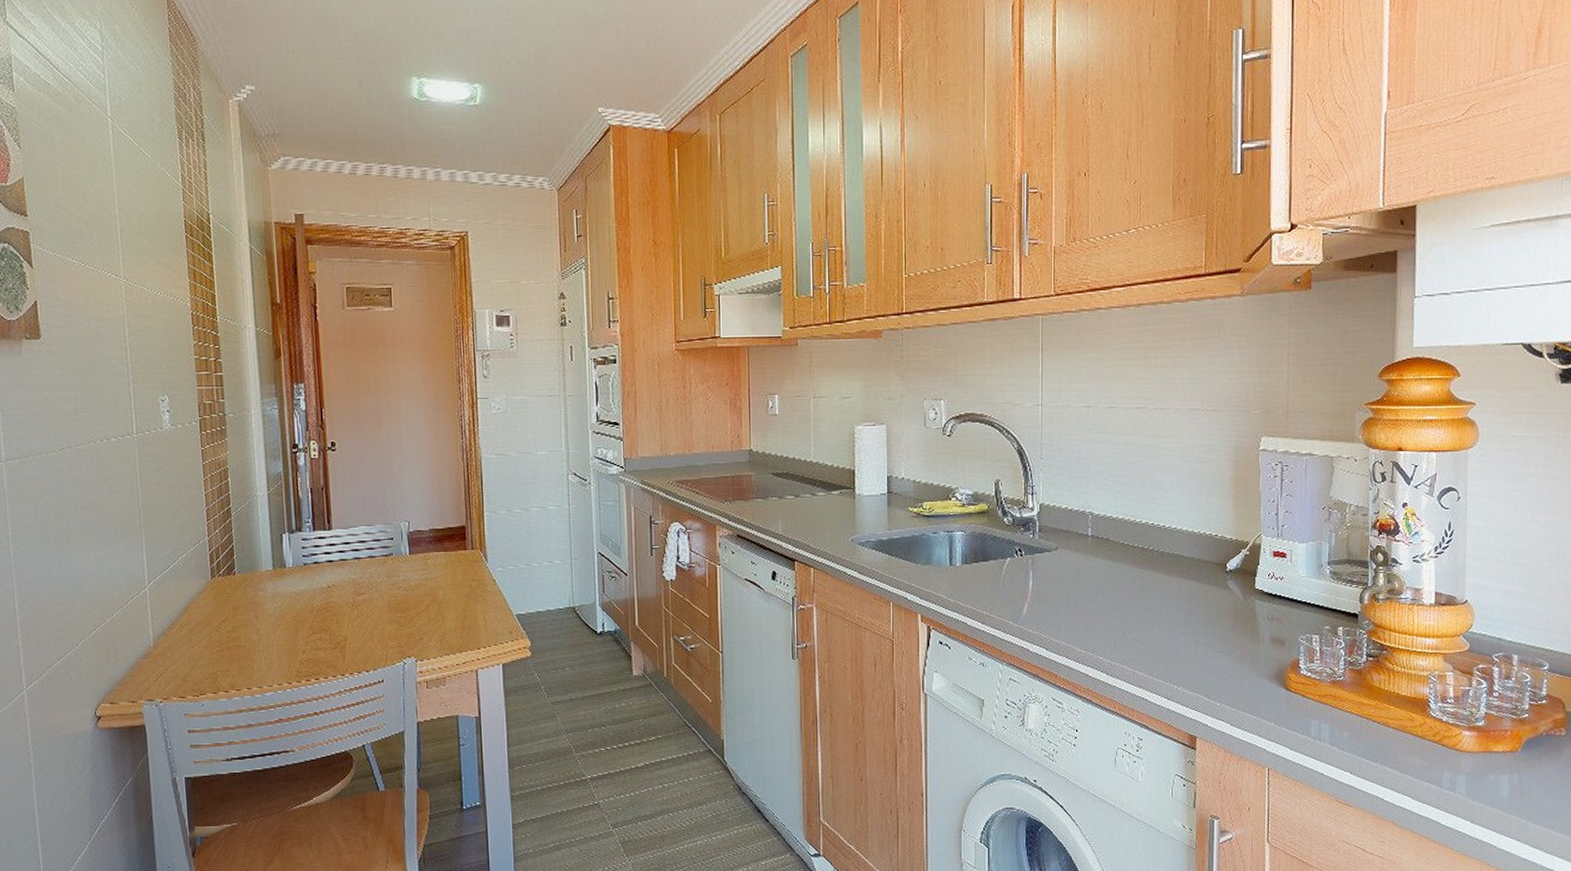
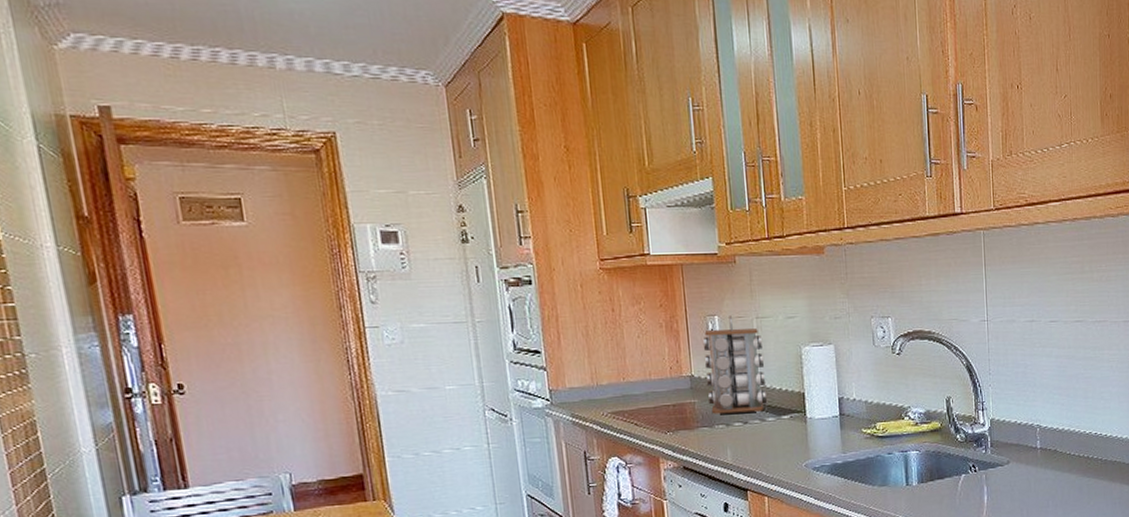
spice rack: none [762,395,818,488] -> present [703,316,767,415]

